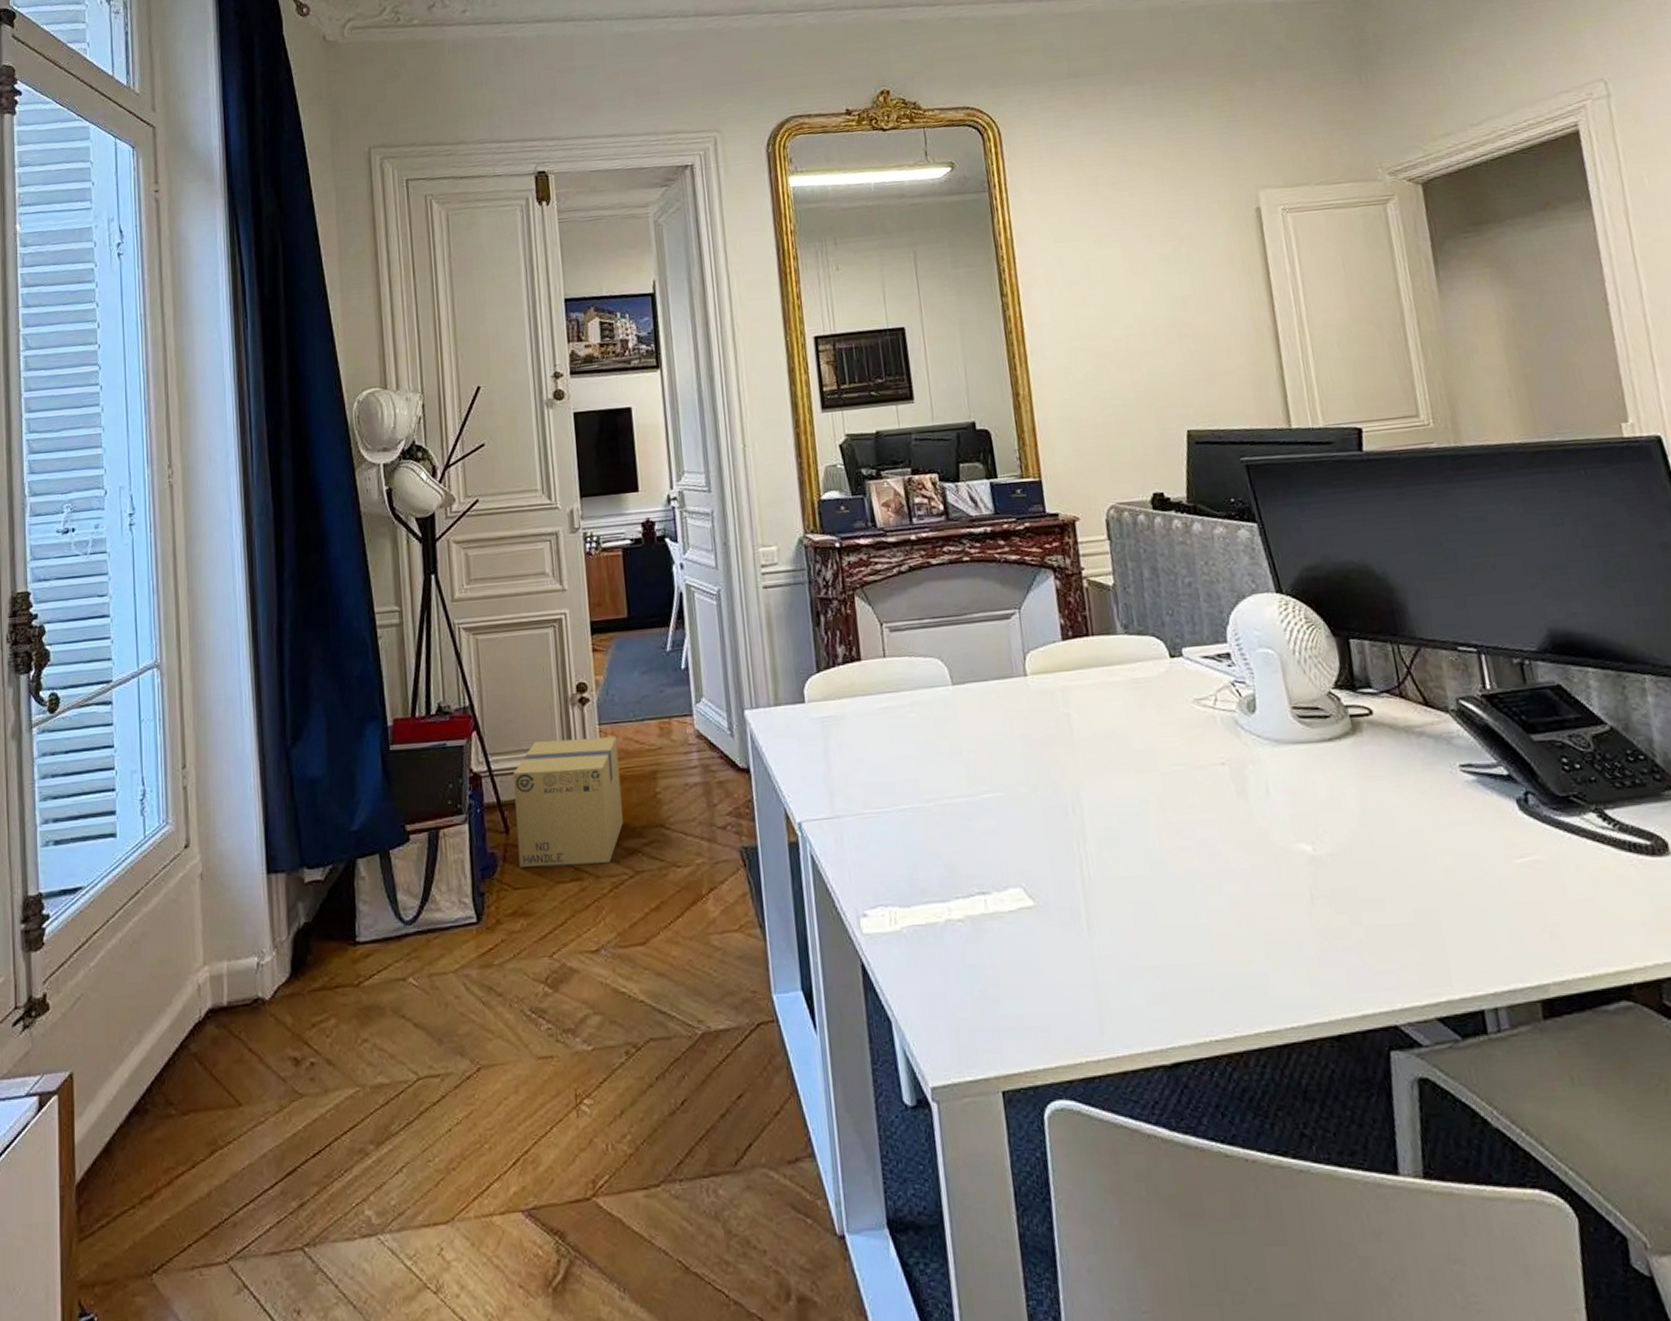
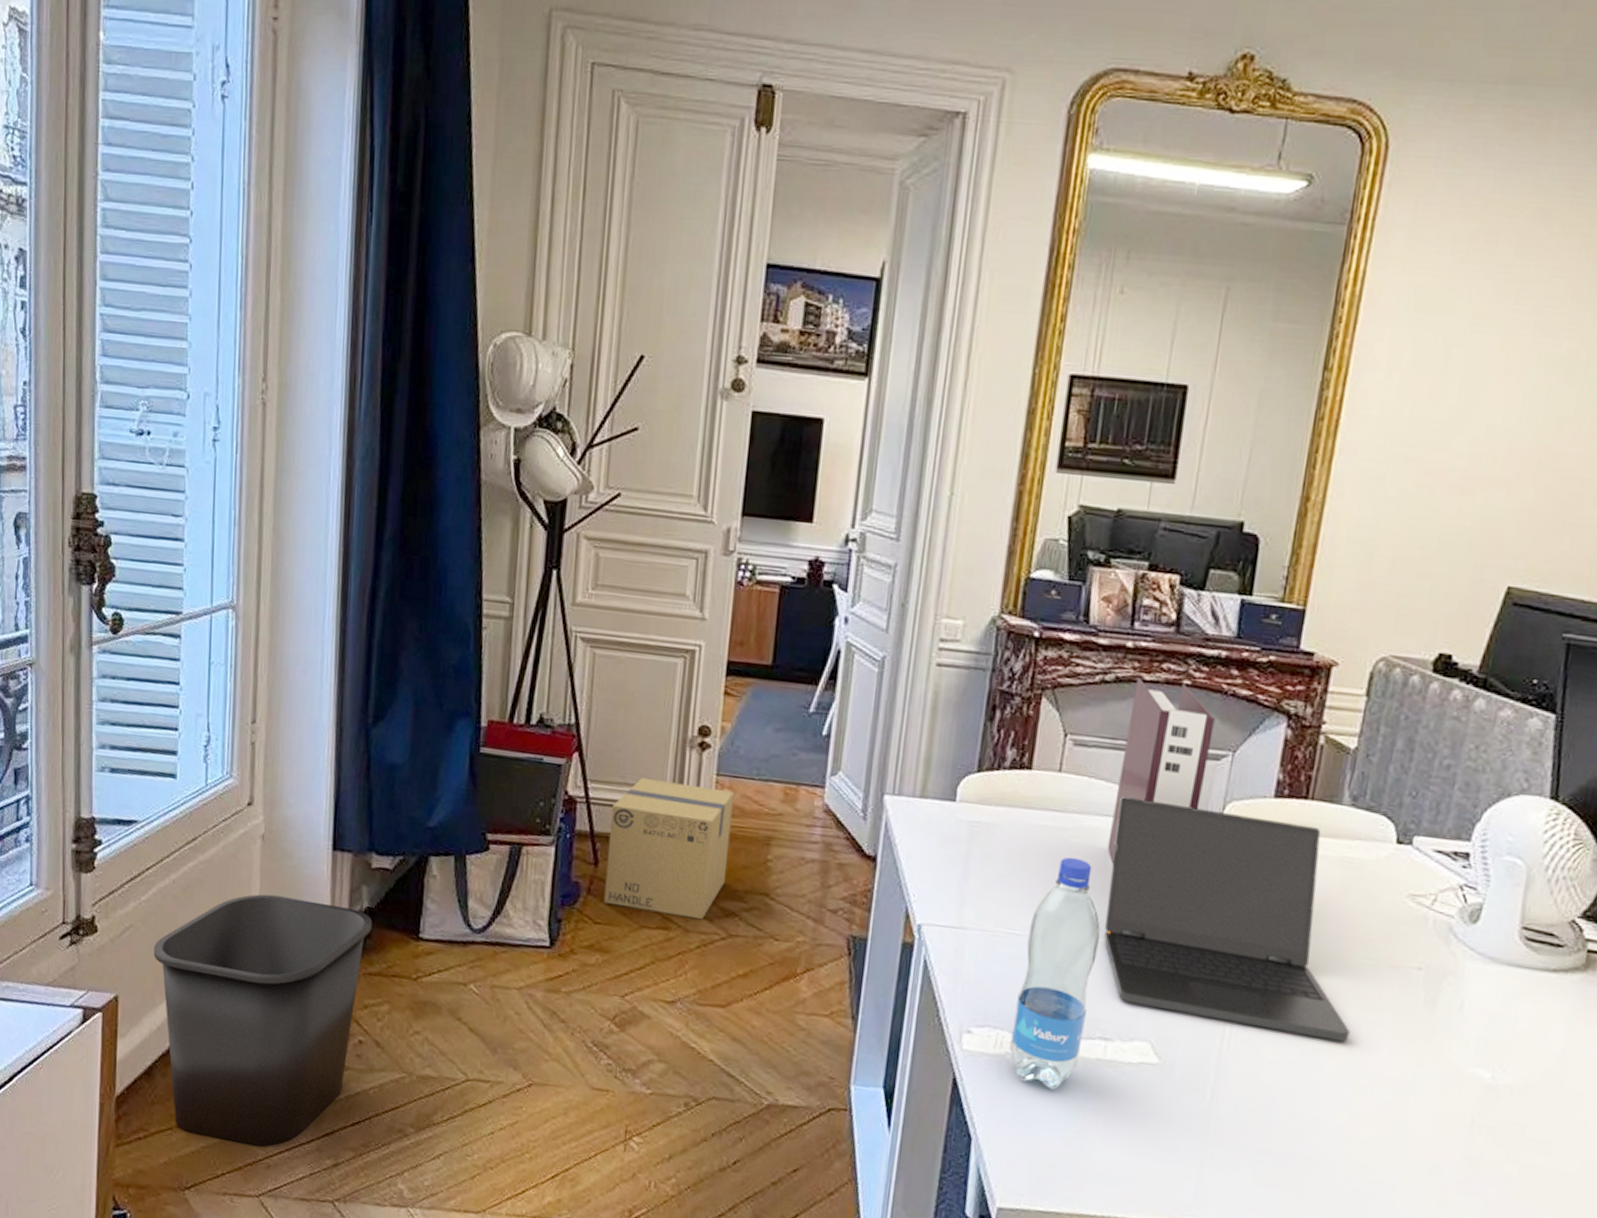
waste bin: none [105,927,311,1207] -> present [153,894,372,1147]
bottle: none [892,730,966,955] -> present [1009,856,1100,1090]
binder: none [926,560,1005,727] -> present [1107,676,1215,862]
laptop: none [939,658,1186,854] -> present [1104,796,1351,1042]

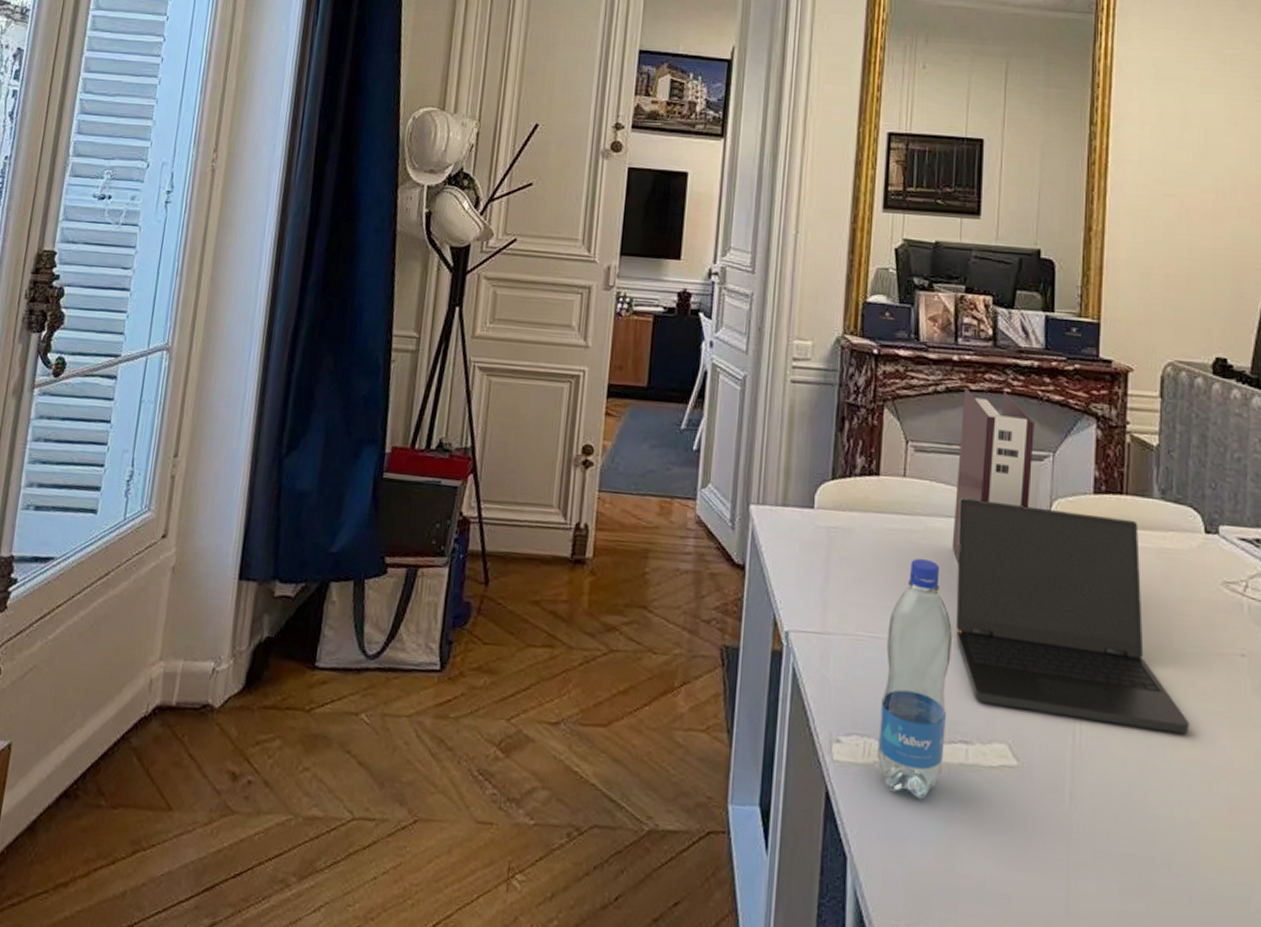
waste bin: present [153,894,372,1147] -> none [52,627,271,908]
cardboard box: present [604,778,734,920] -> none [493,497,615,636]

